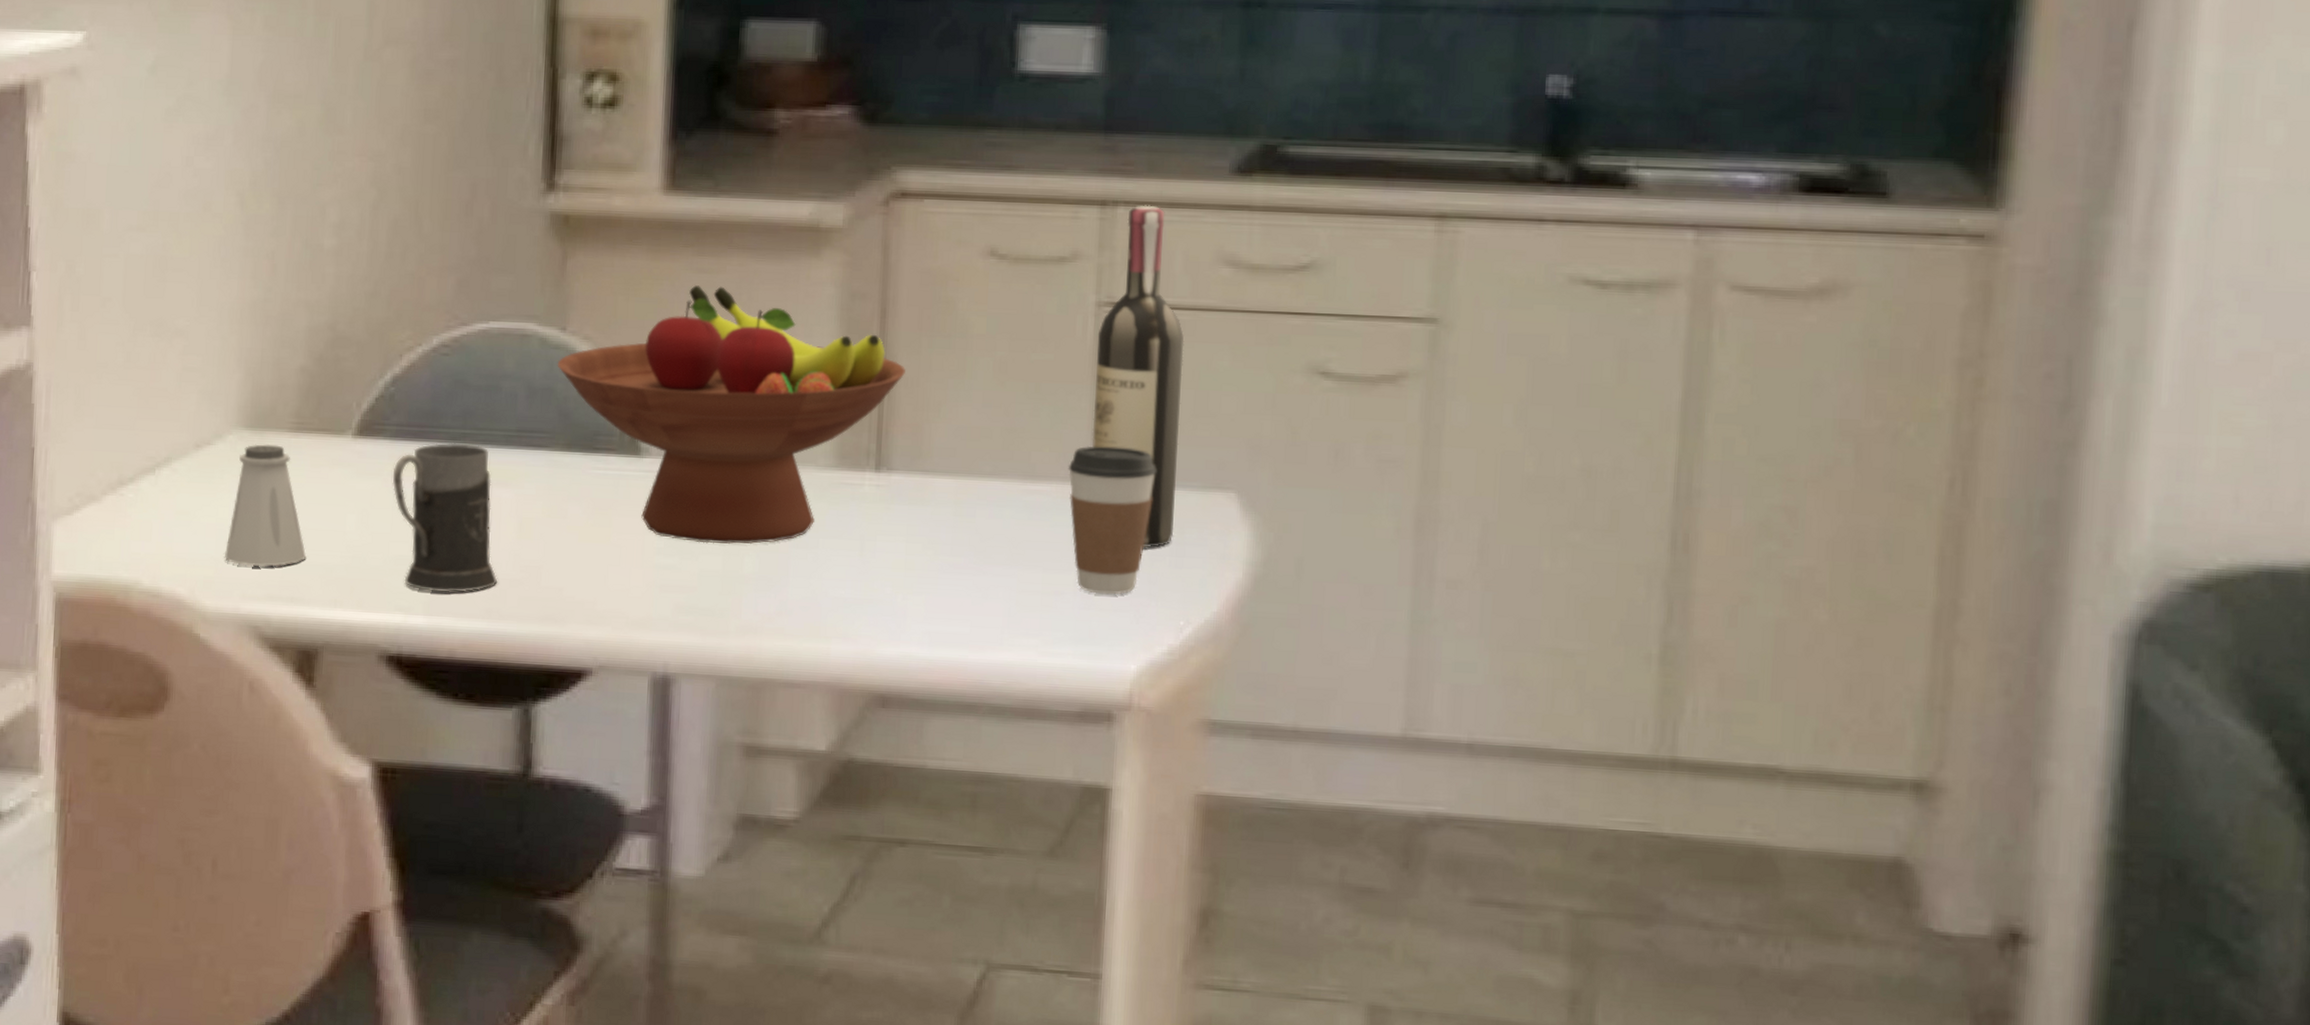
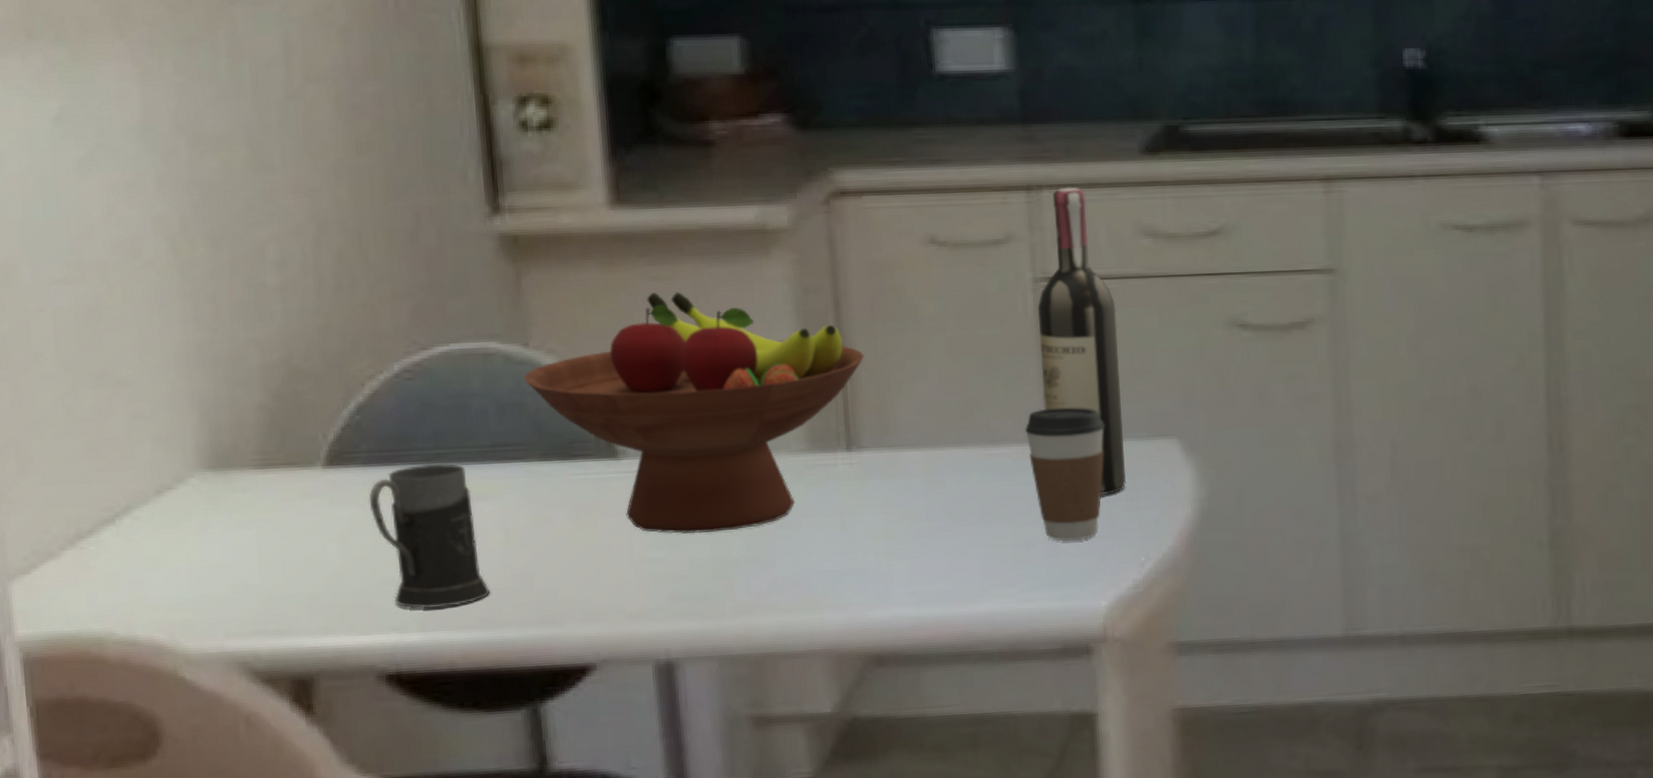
saltshaker: present [224,444,307,567] -> none [201,483,290,605]

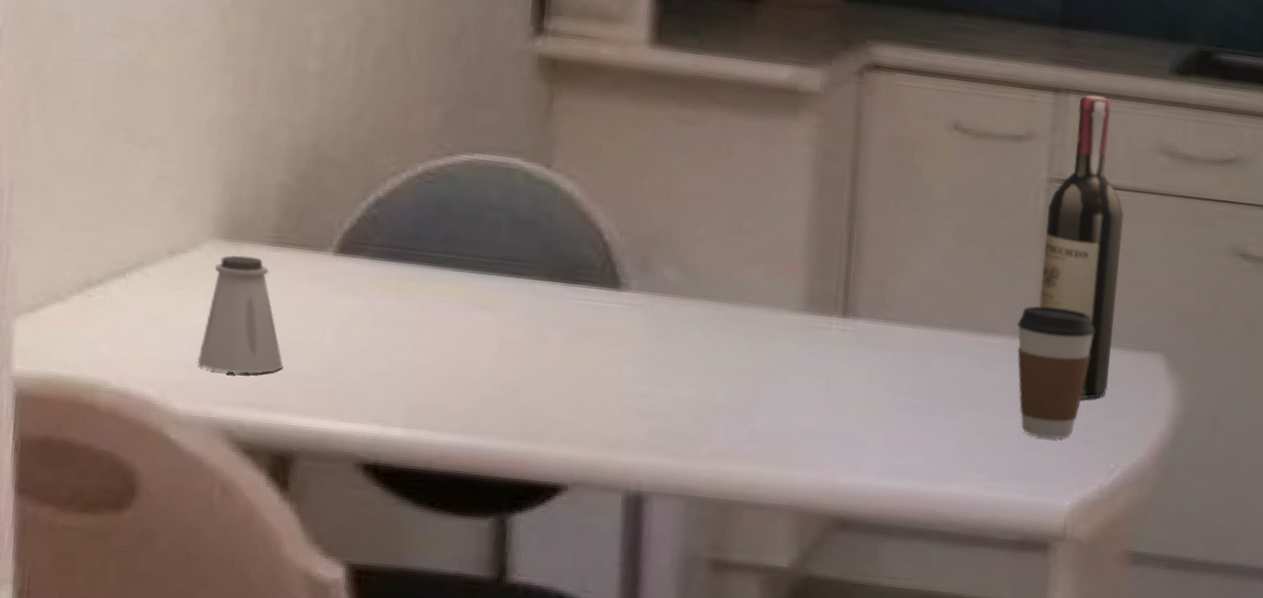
saltshaker: none [201,483,290,605] -> present [197,255,284,375]
mug: present [368,463,491,609] -> none [372,265,477,409]
fruit bowl: present [523,292,864,534] -> none [541,135,873,377]

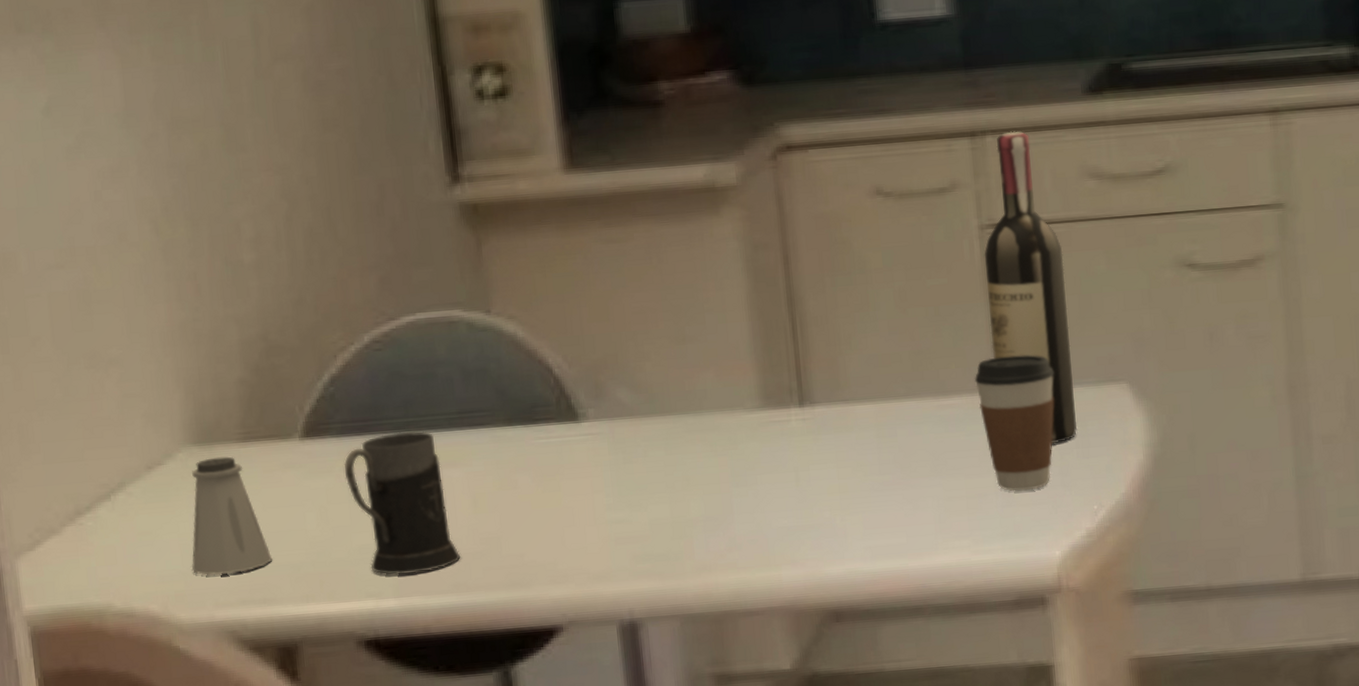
mug: none [372,265,477,409] -> present [343,431,461,575]

